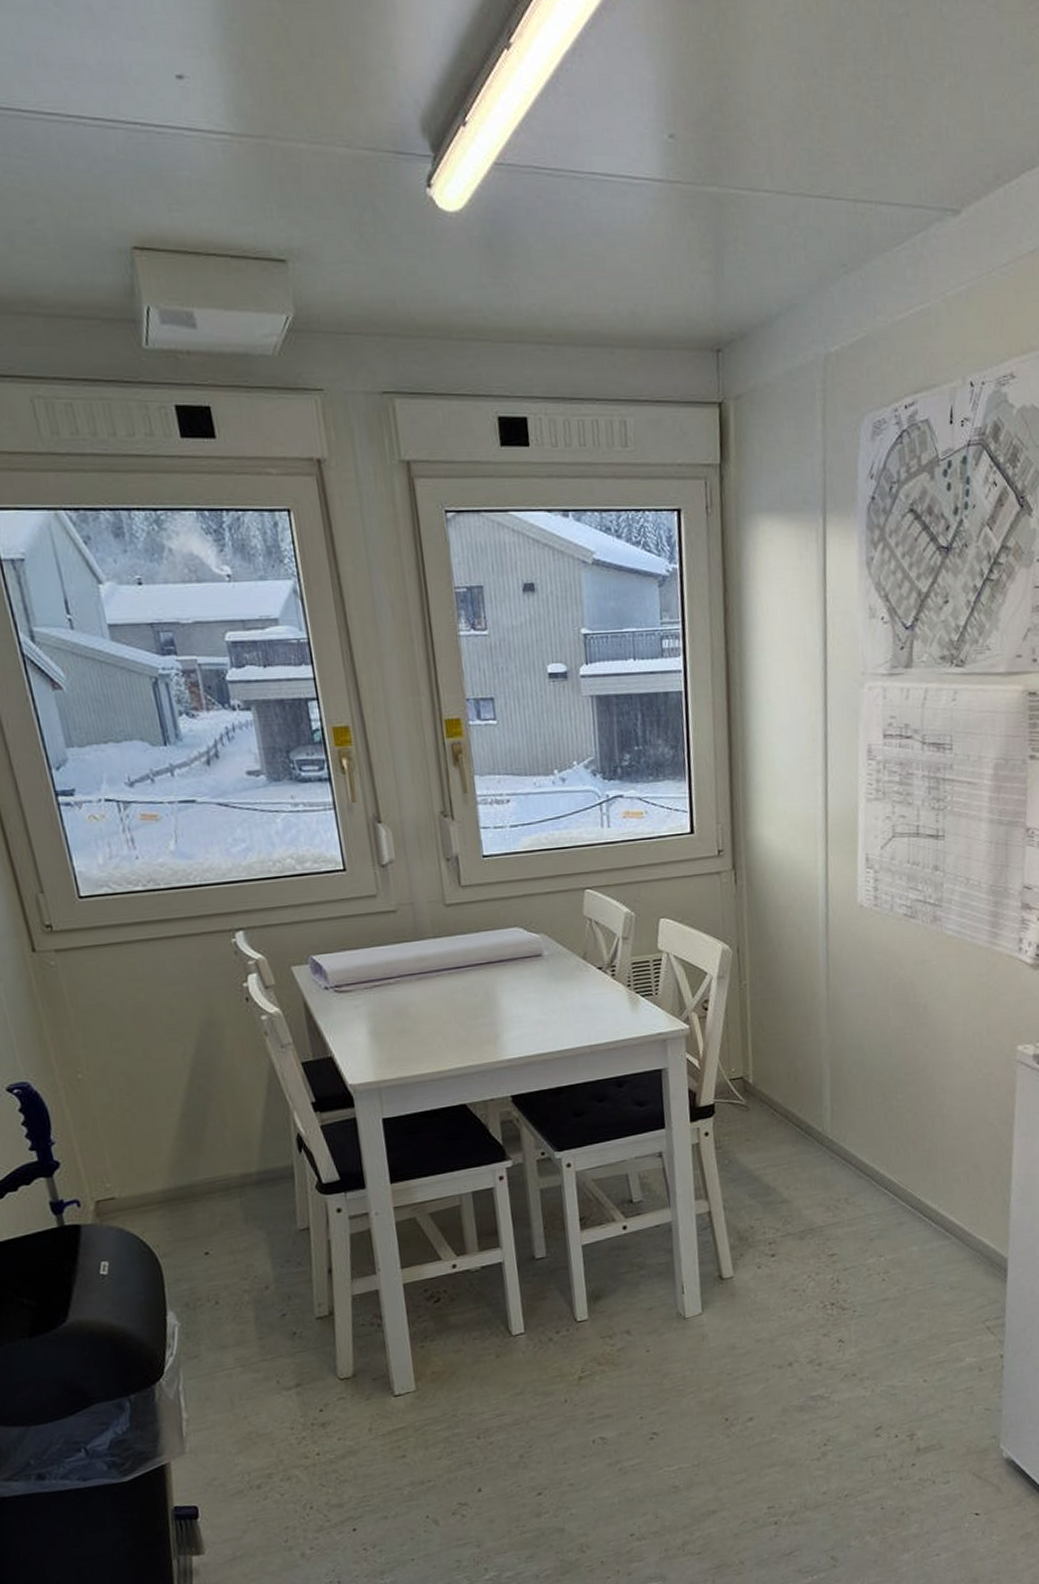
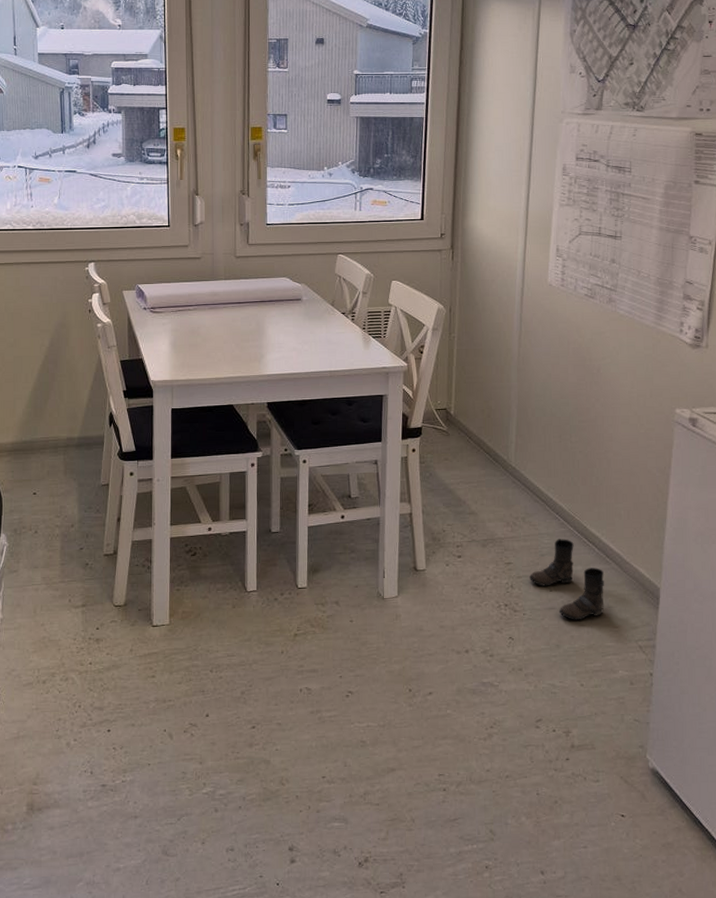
boots: none [857,1217,946,1310] -> present [529,539,605,621]

